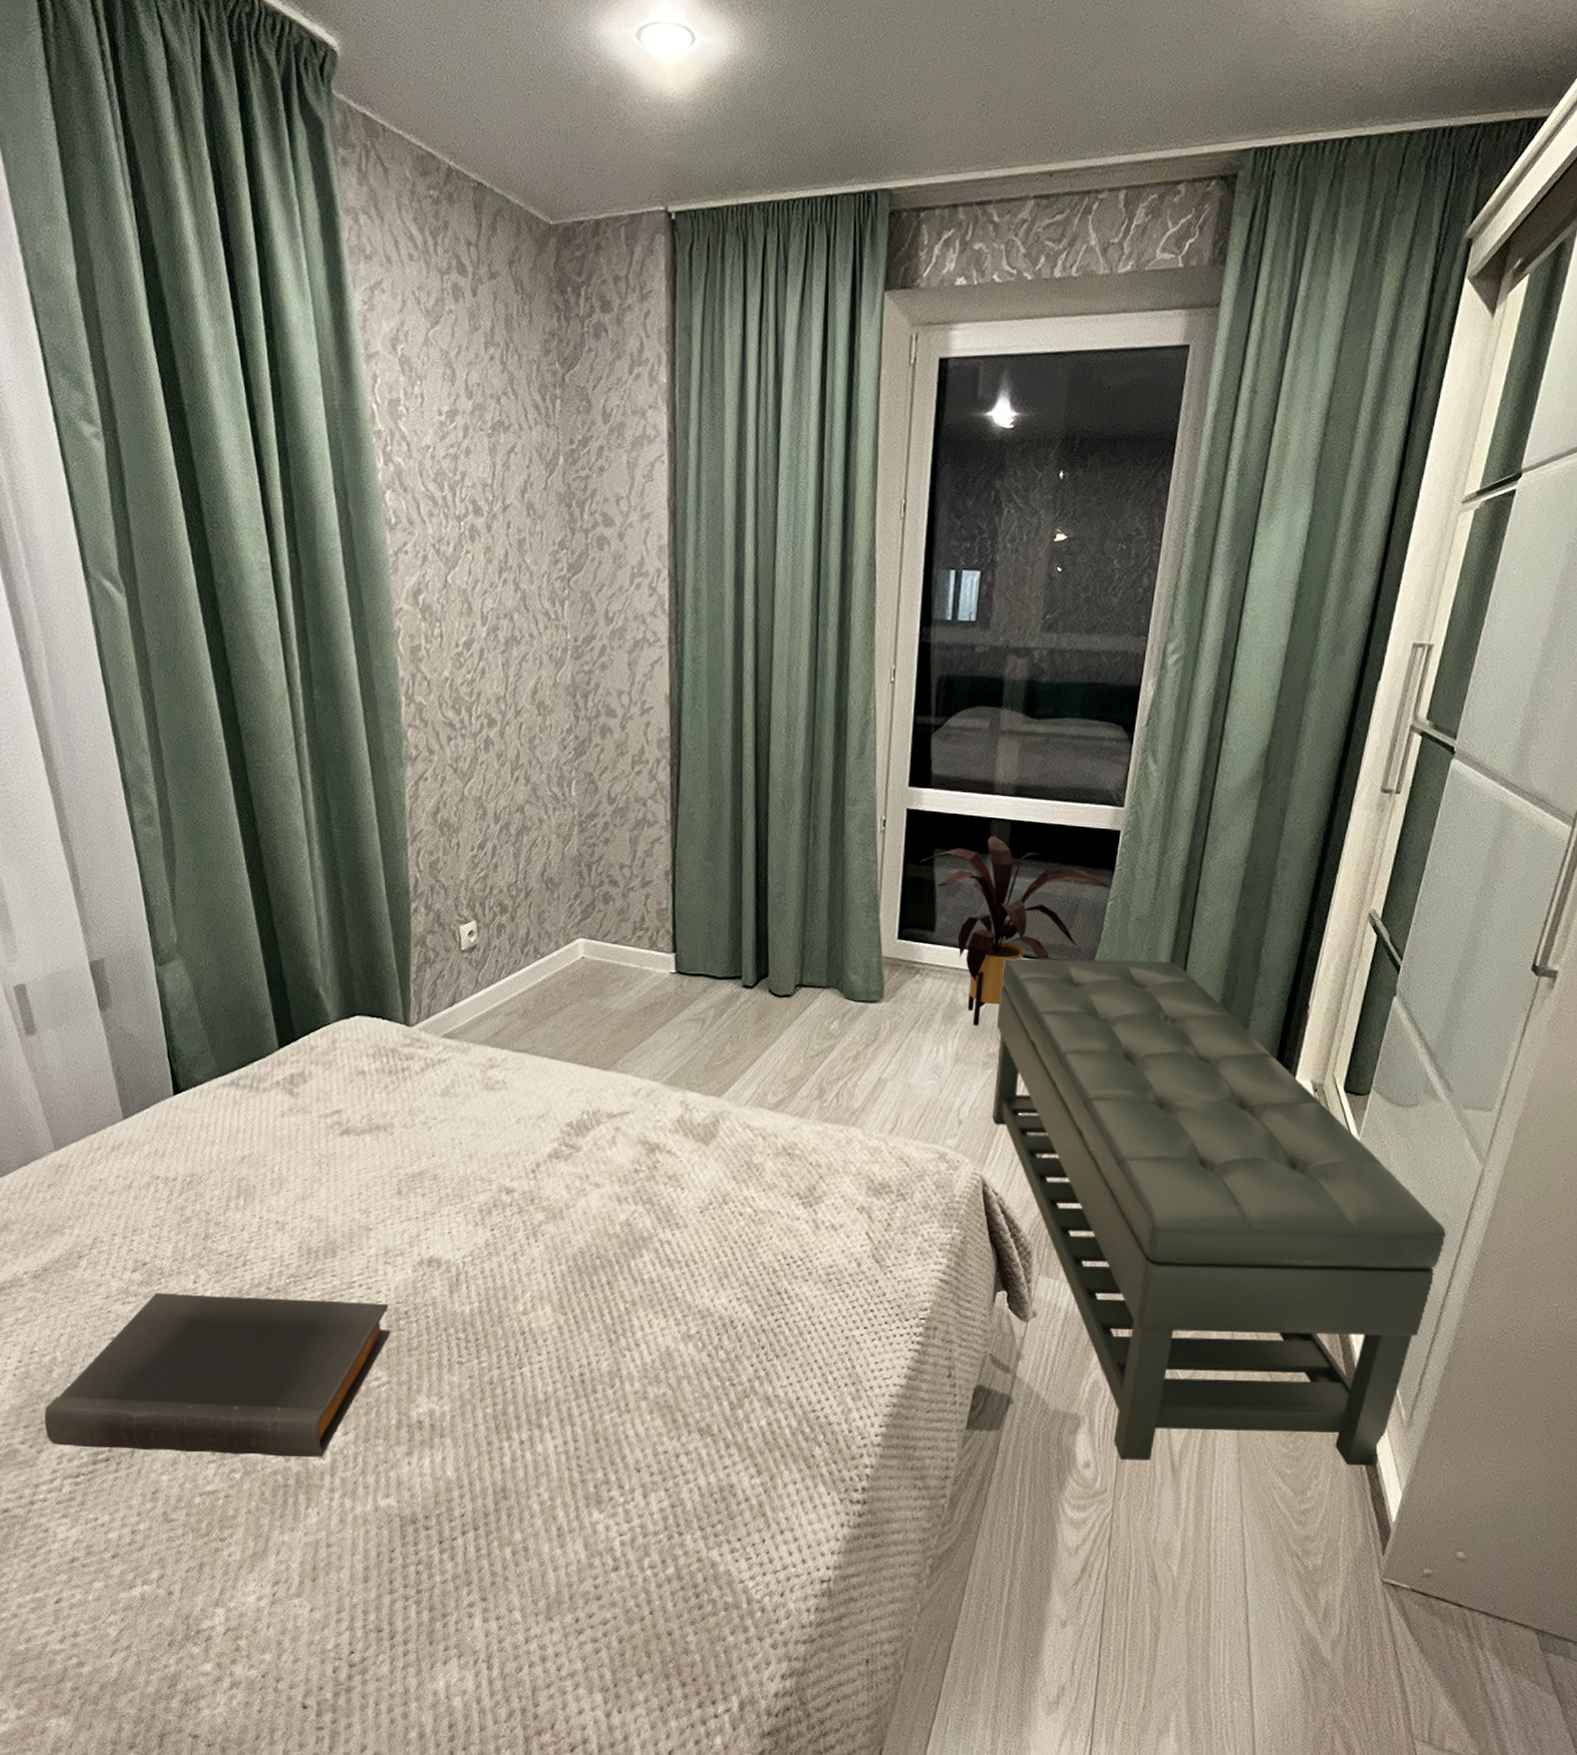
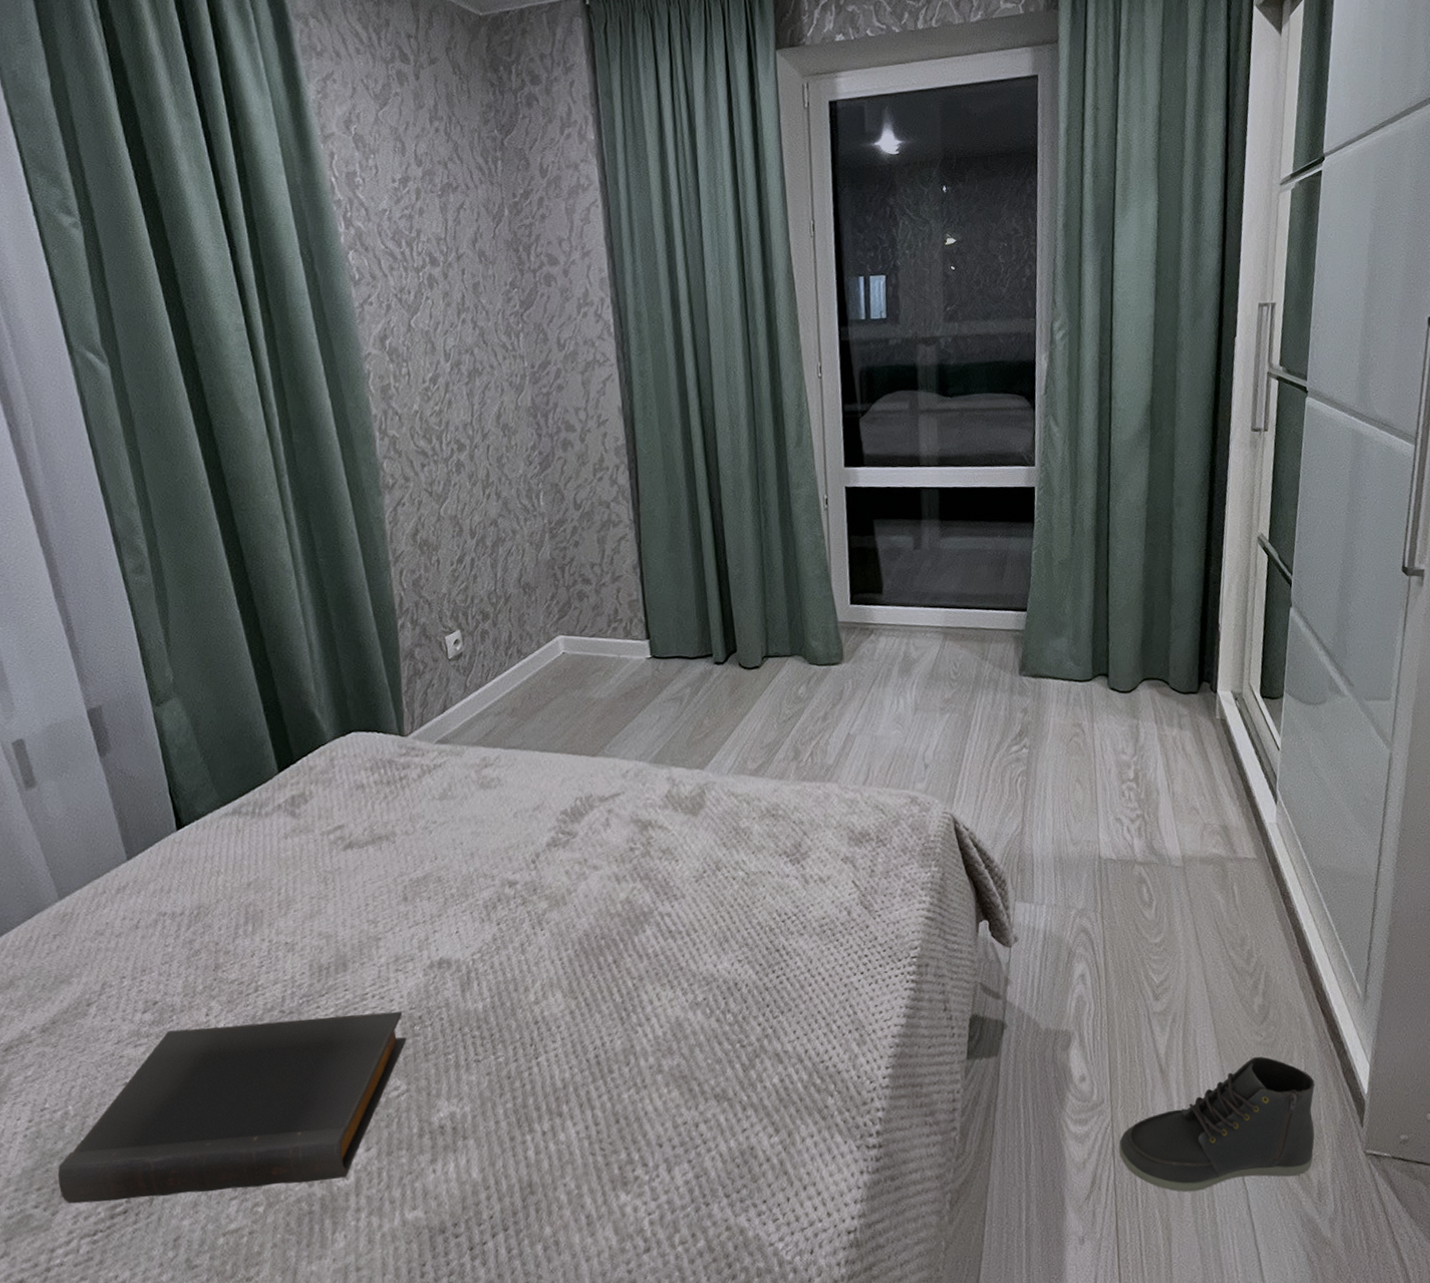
house plant: present [920,835,1111,1027] -> none [862,502,1033,676]
ottoman: present [992,958,1448,1466] -> none [946,598,1371,1069]
sneaker: none [1115,1468,1339,1594] -> present [1118,1056,1315,1192]

